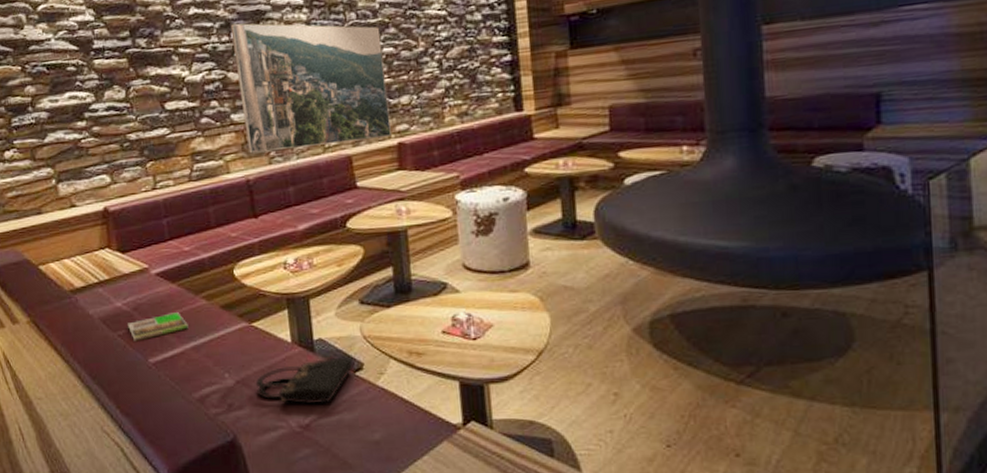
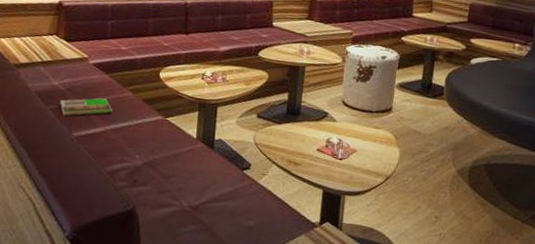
handbag: present [255,357,354,405] -> none [159,155,243,192]

